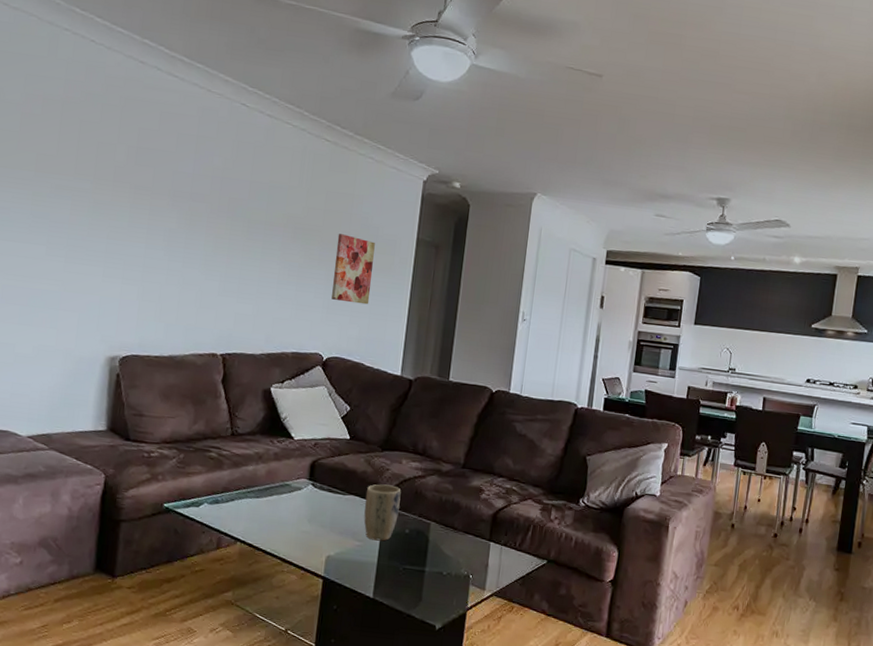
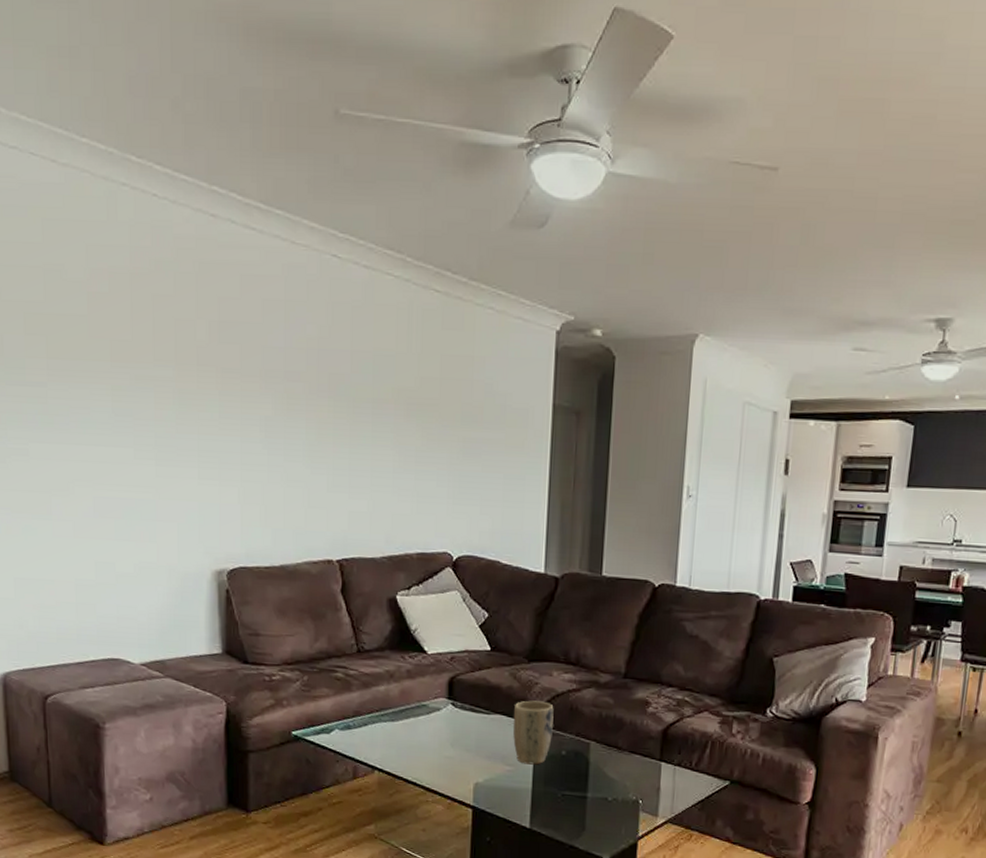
wall art: present [331,234,375,305] -> none [457,406,503,491]

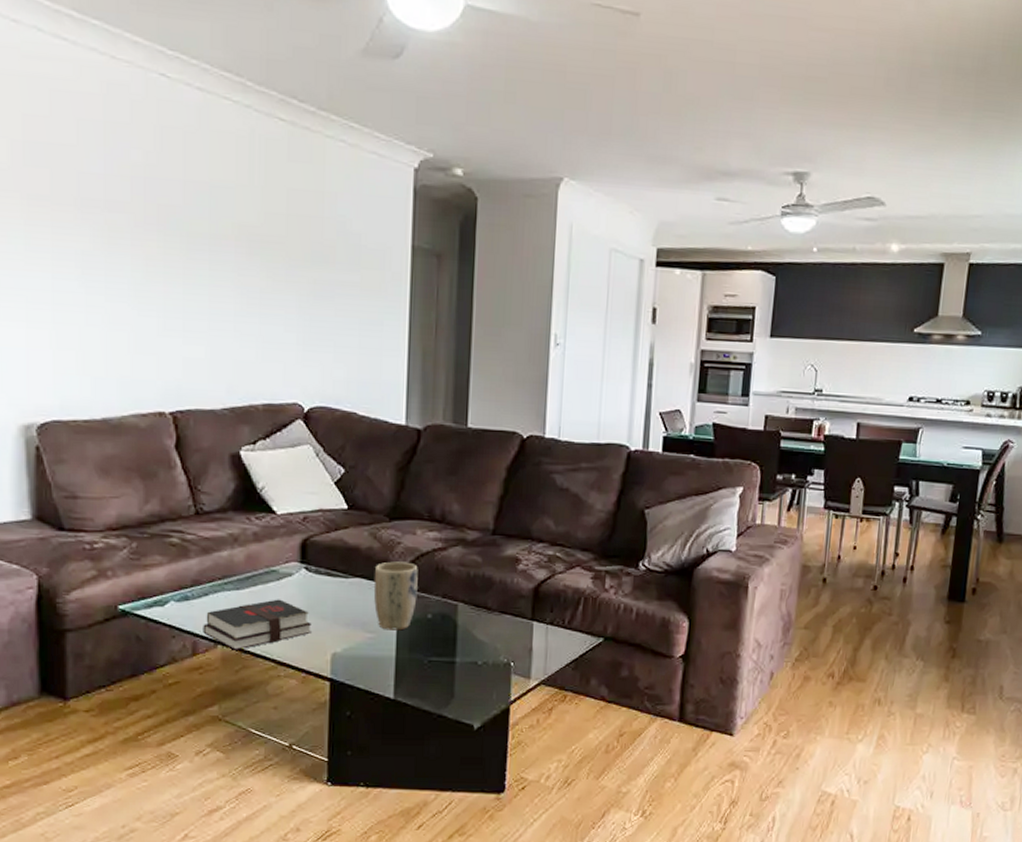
hardback book: none [362,731,457,776] -> present [203,599,312,650]

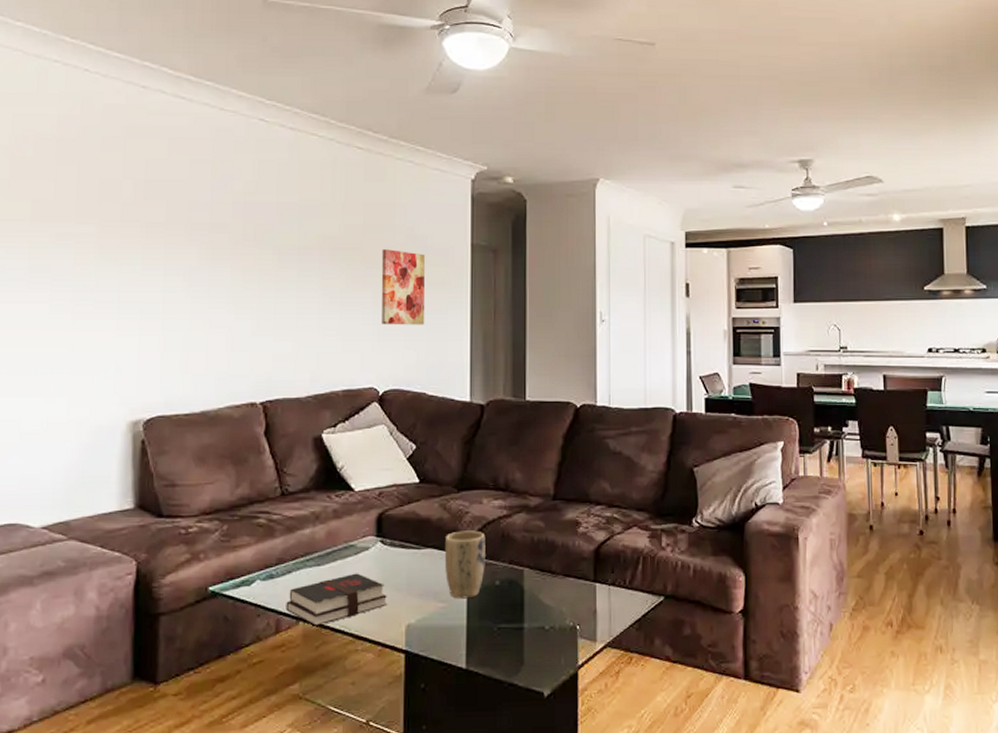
wall art: none [307,245,358,337] -> present [381,249,426,325]

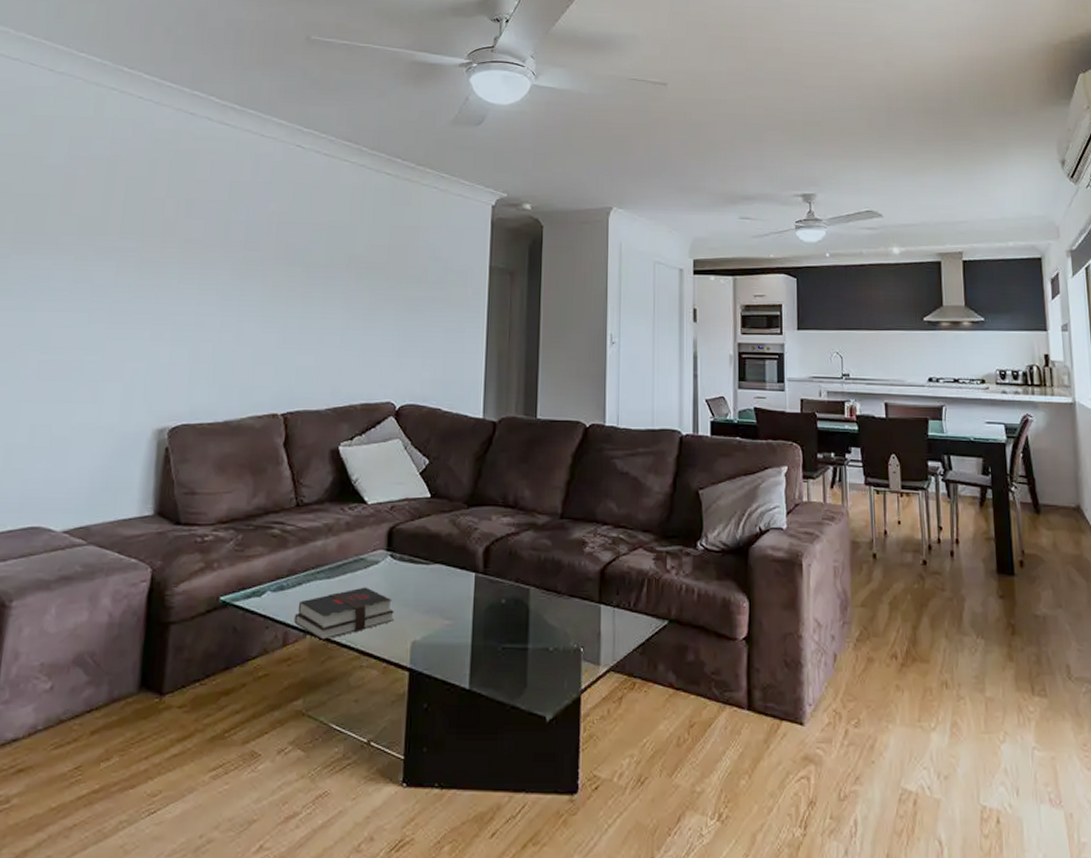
wall art: present [381,249,426,325] -> none [401,269,445,343]
plant pot: present [444,530,485,599] -> none [452,547,493,617]

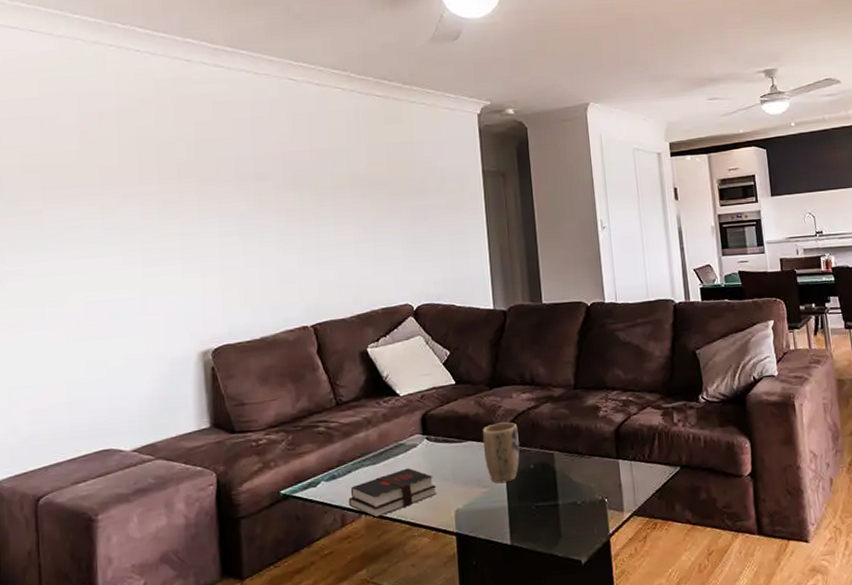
plant pot: none [452,547,493,617] -> present [482,422,520,484]

